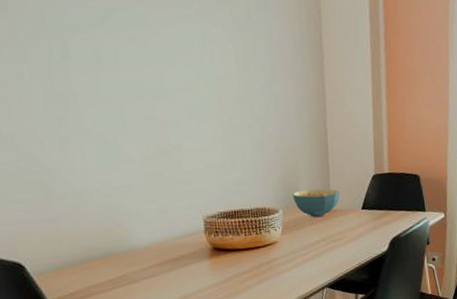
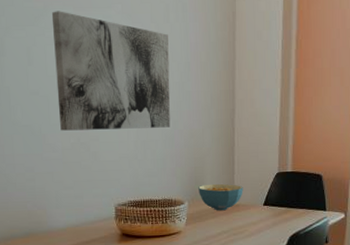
wall art: none [121,10,259,140] -> present [51,11,170,131]

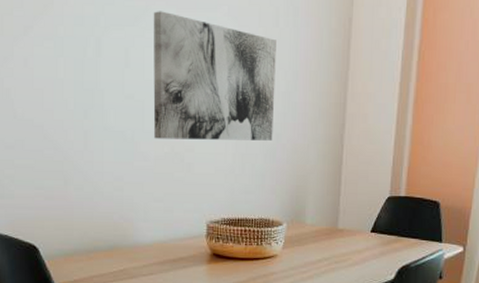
cereal bowl: present [198,183,243,211] -> none [299,205,349,236]

